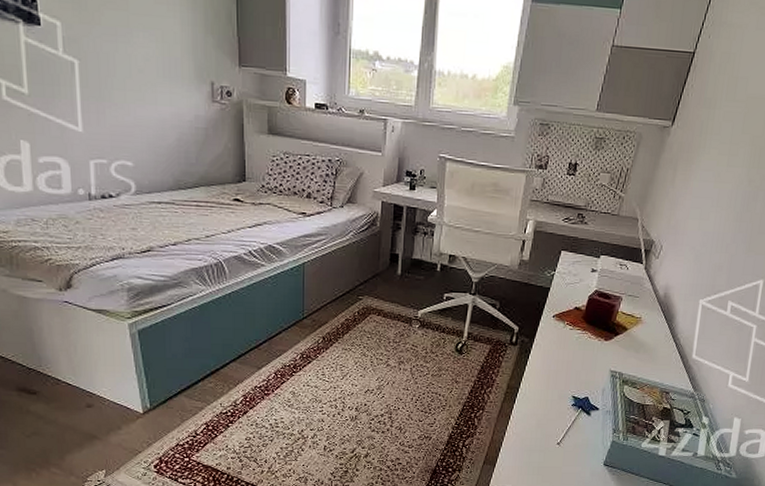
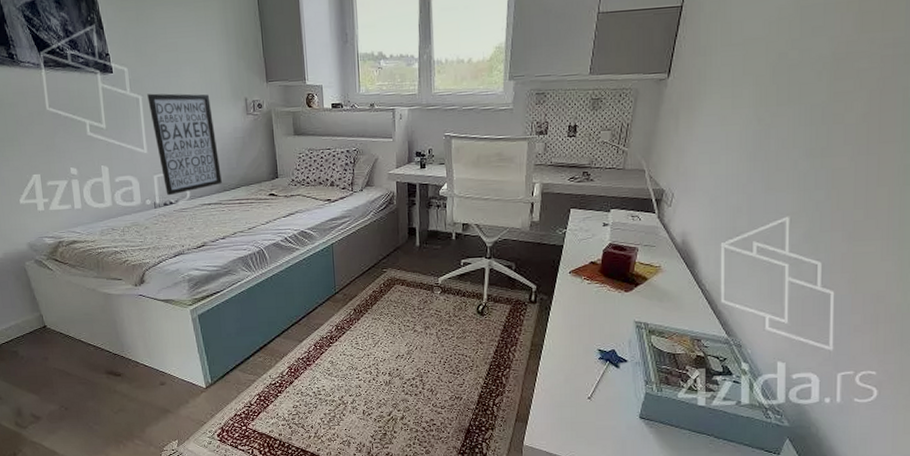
wall art: none [86,58,176,187] -> present [147,93,222,196]

